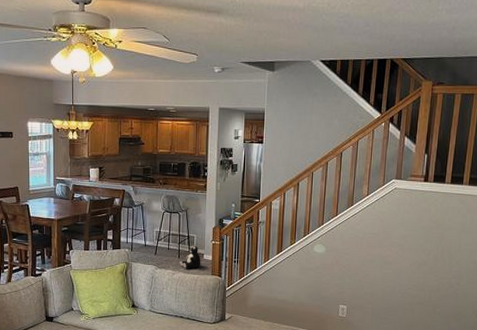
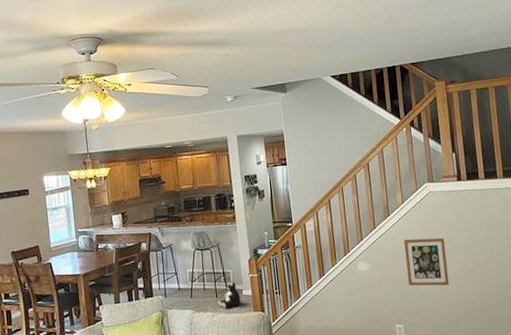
picture frame: none [359,229,401,277] -> present [403,237,450,286]

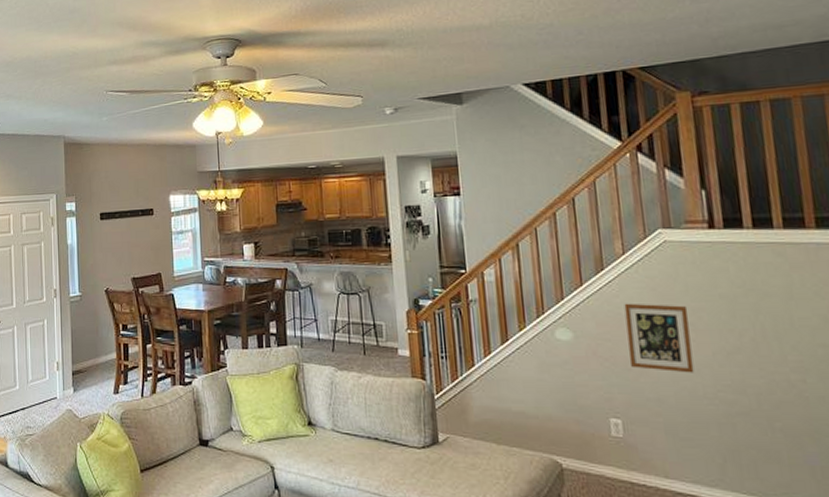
plush toy: present [218,281,241,308] -> none [366,336,396,369]

